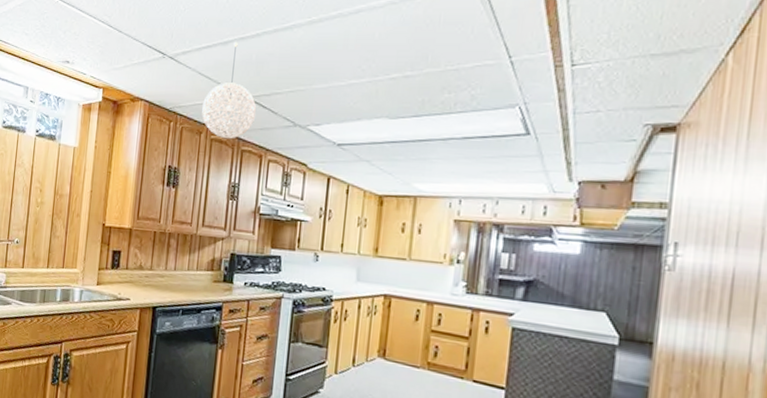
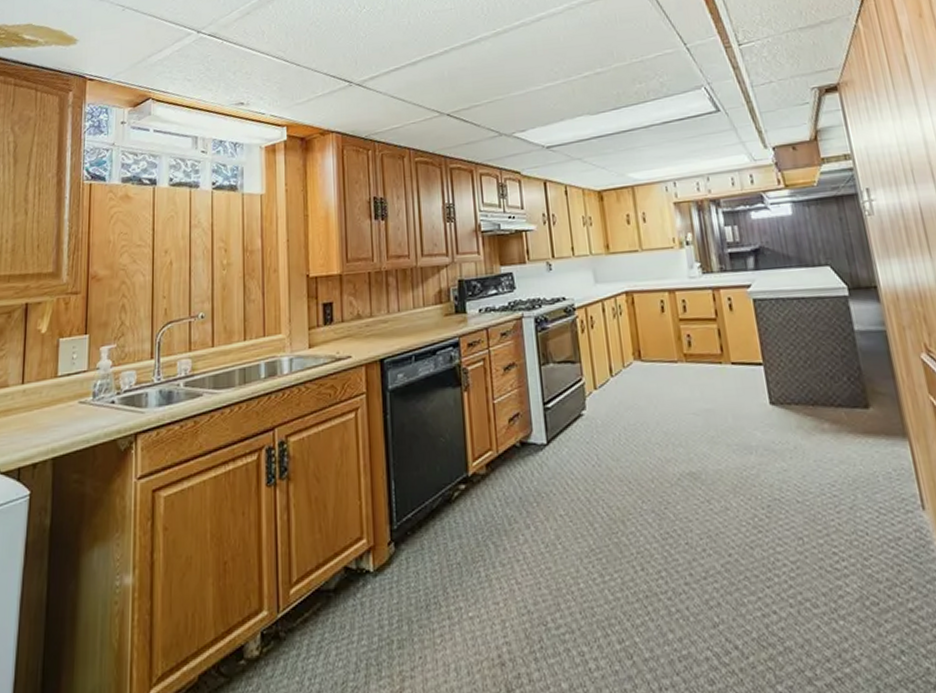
pendant light: present [202,41,257,139] -> none [400,60,459,160]

